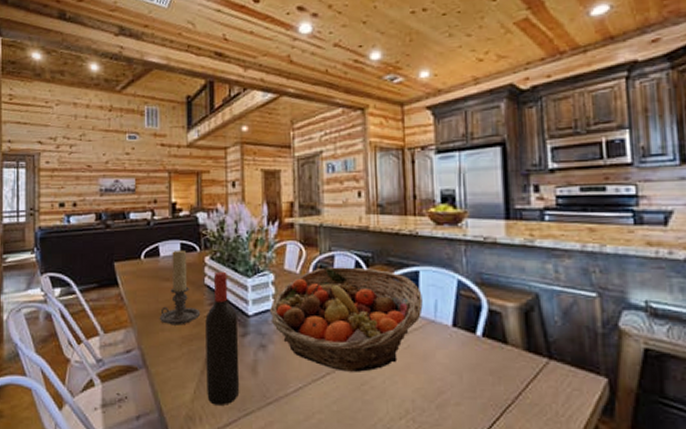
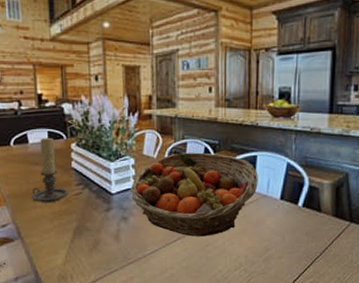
wine bottle: present [205,271,240,405] -> none [73,156,105,266]

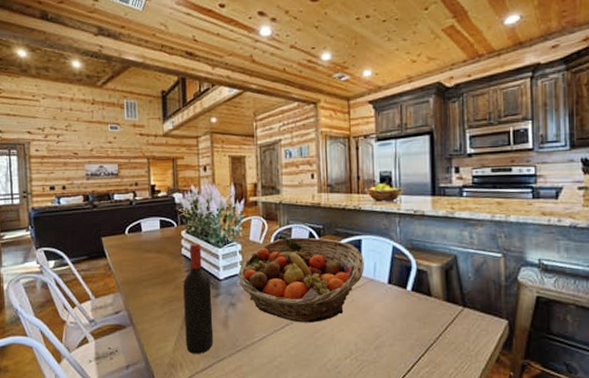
candle holder: present [31,137,69,203] -> none [143,225,179,290]
wine bottle: none [73,156,105,266] -> present [183,243,214,354]

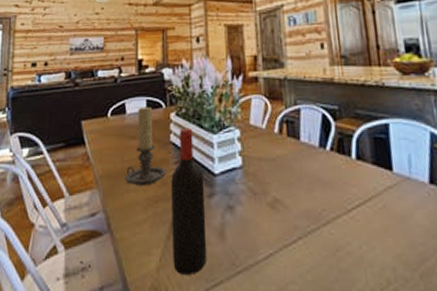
candle holder: none [143,225,179,290] -> present [124,106,167,186]
fruit basket: present [237,237,364,323] -> none [236,121,396,236]

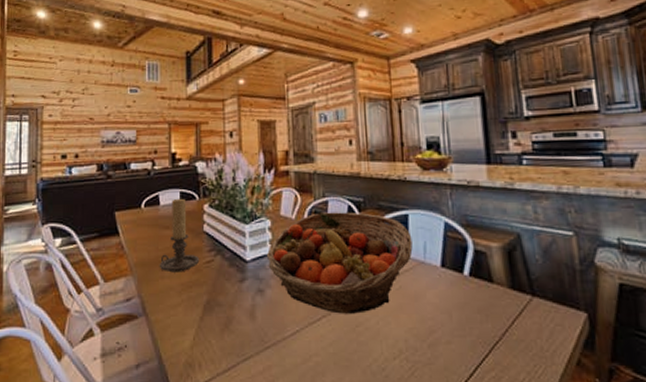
wine bottle: present [171,127,207,275] -> none [204,218,239,351]
fruit basket: none [236,121,396,236] -> present [266,212,413,314]

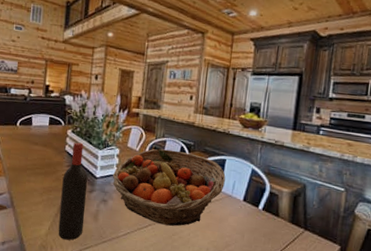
candle holder: present [159,198,200,273] -> none [27,122,60,179]
wine bottle: none [204,218,239,351] -> present [58,142,88,240]

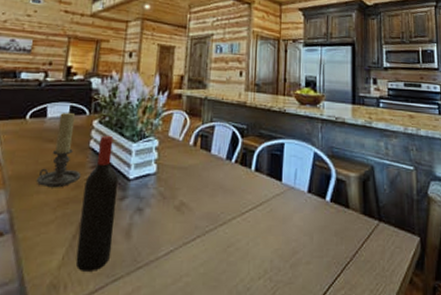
candle holder: none [27,122,60,179] -> present [36,112,82,188]
fruit basket: present [112,149,226,226] -> none [150,136,286,235]

